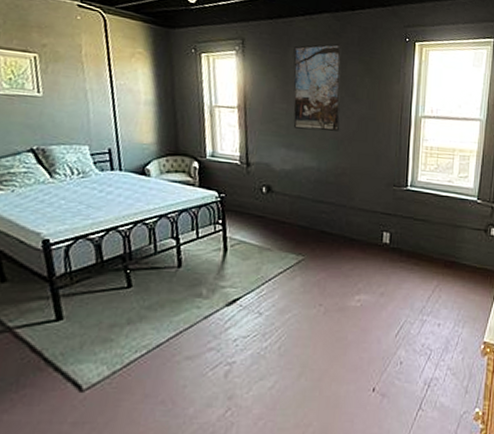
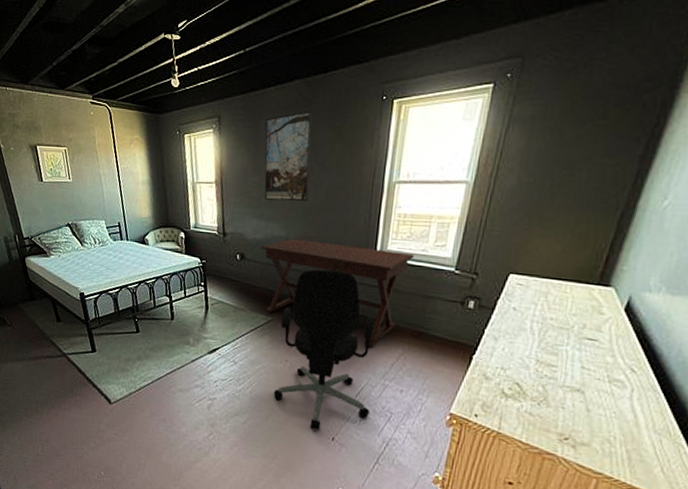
desk: none [290,169,442,282] -> present [261,238,415,348]
office chair: none [306,201,411,383] -> present [273,269,375,431]

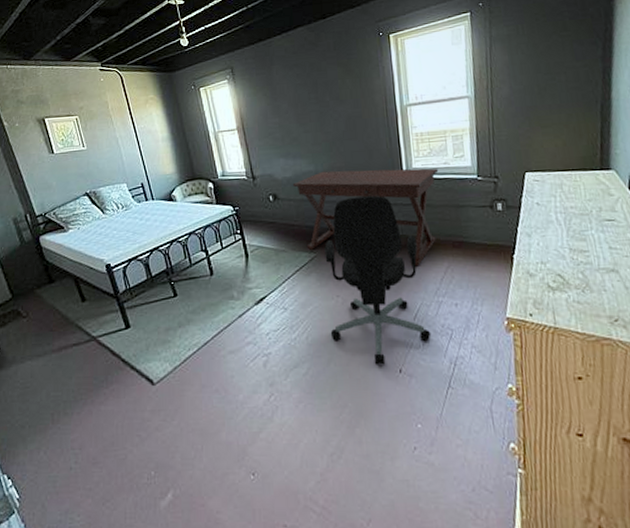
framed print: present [264,110,313,202] -> none [277,52,330,138]

